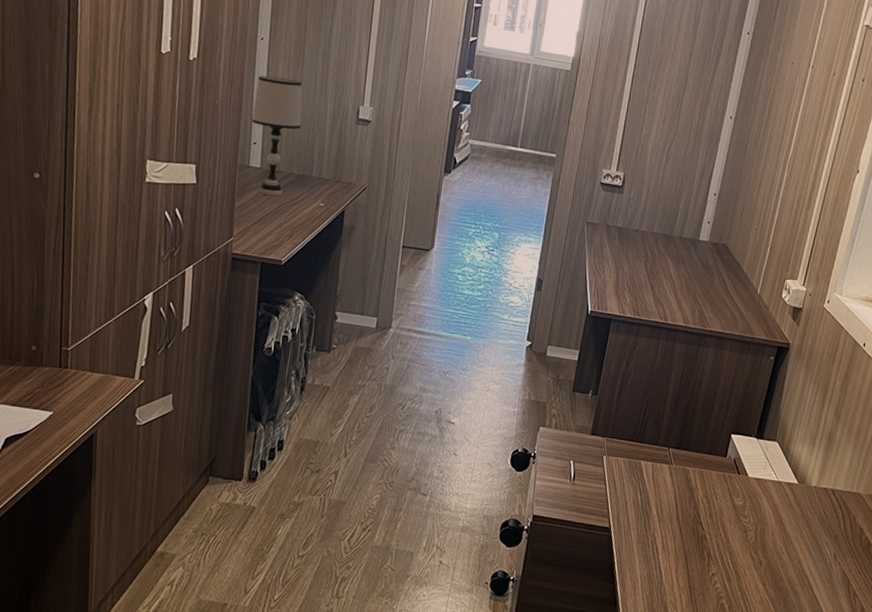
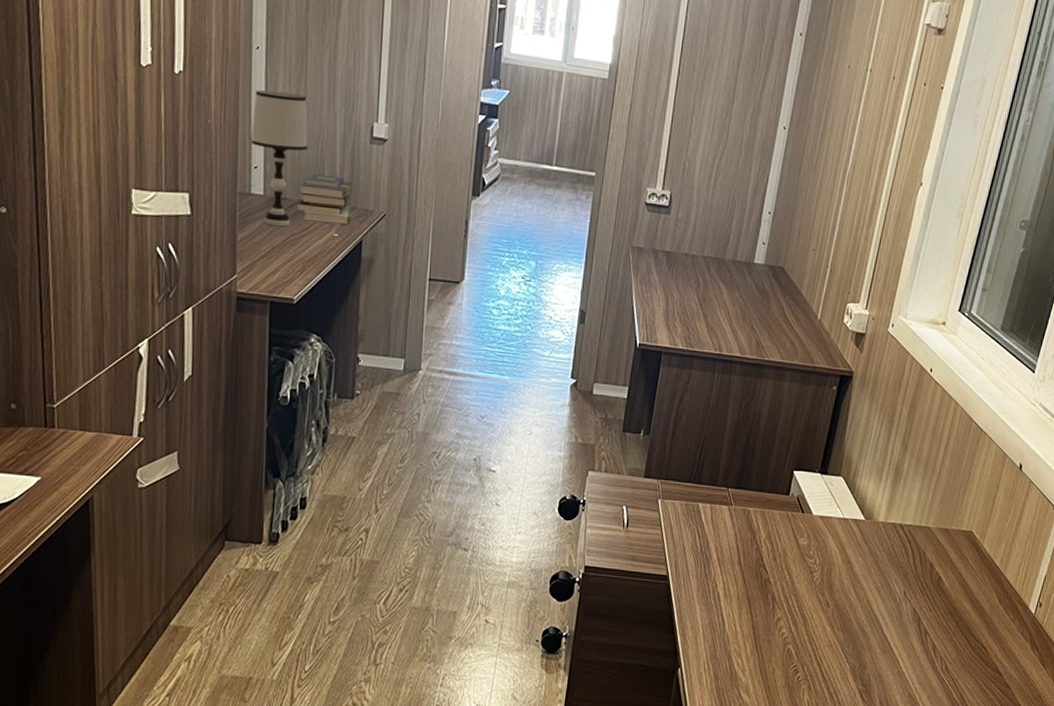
books: none [289,150,339,196] -> present [297,173,352,225]

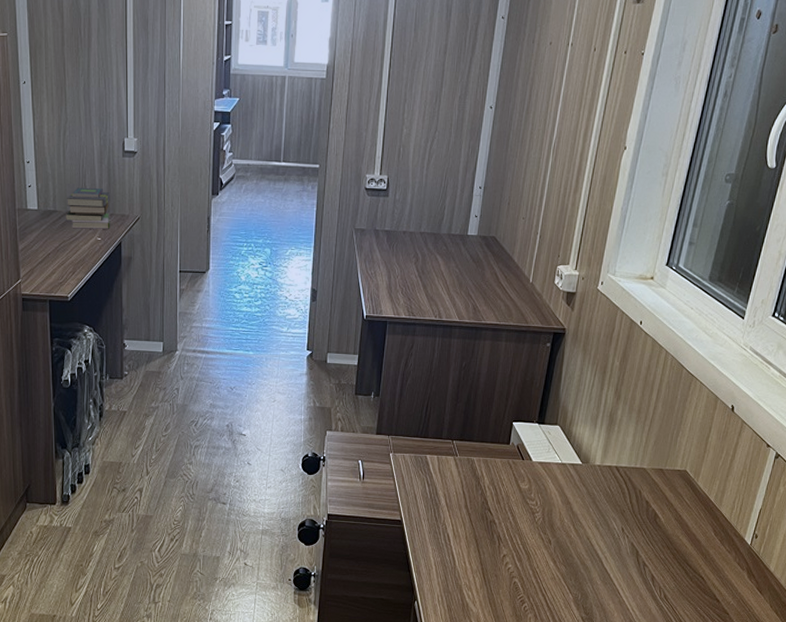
table lamp: present [251,90,308,228] -> none [24,118,71,236]

